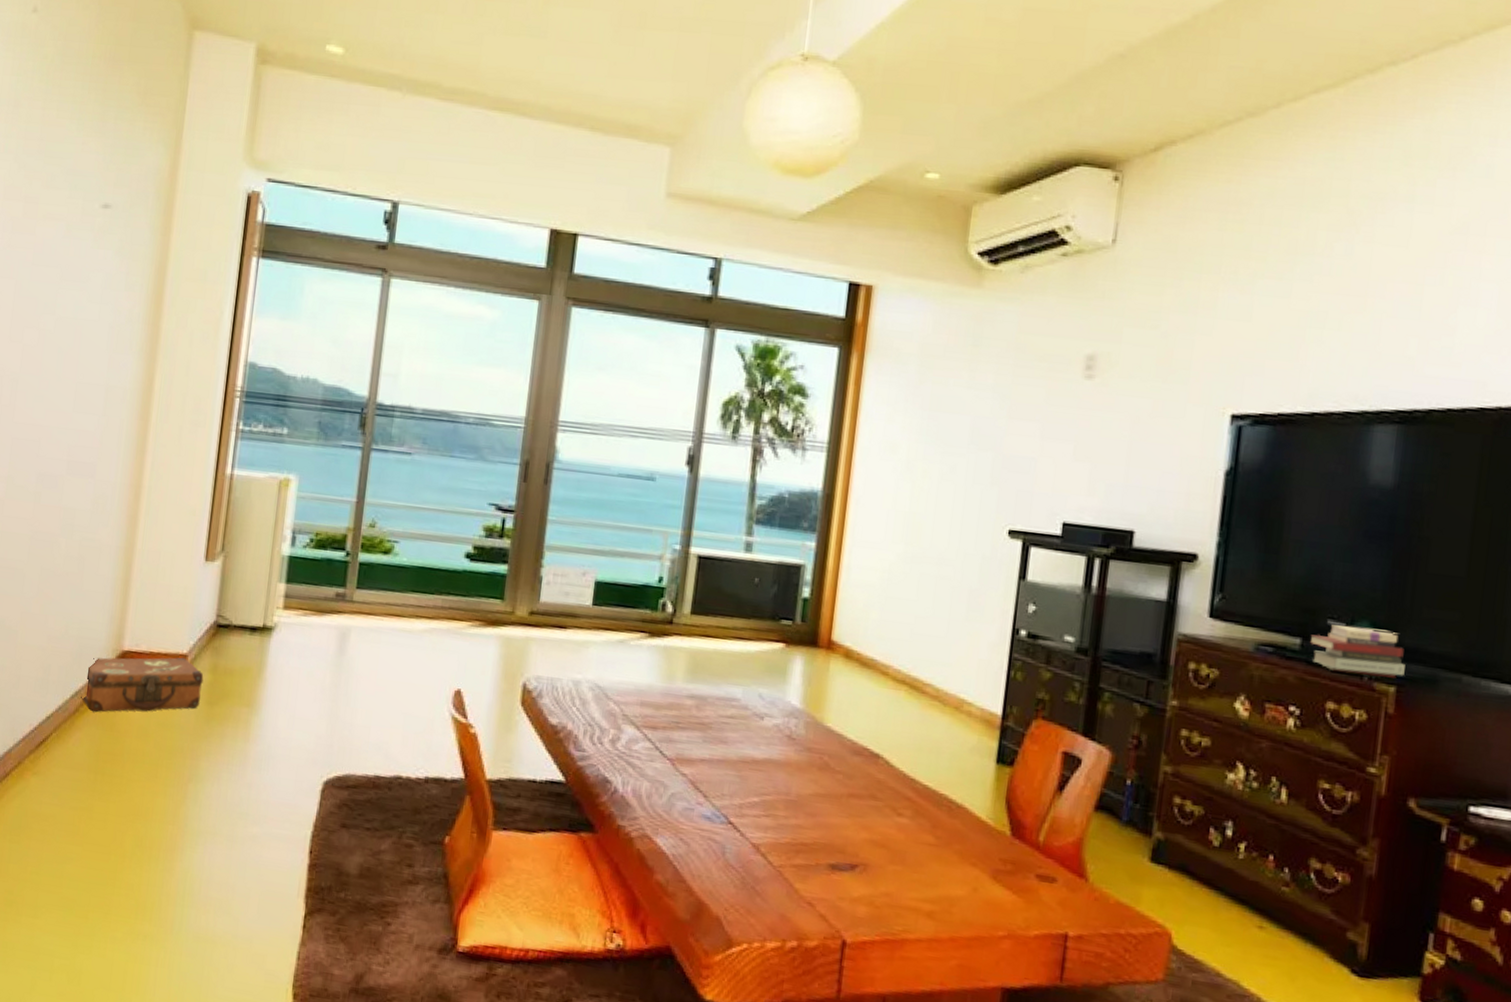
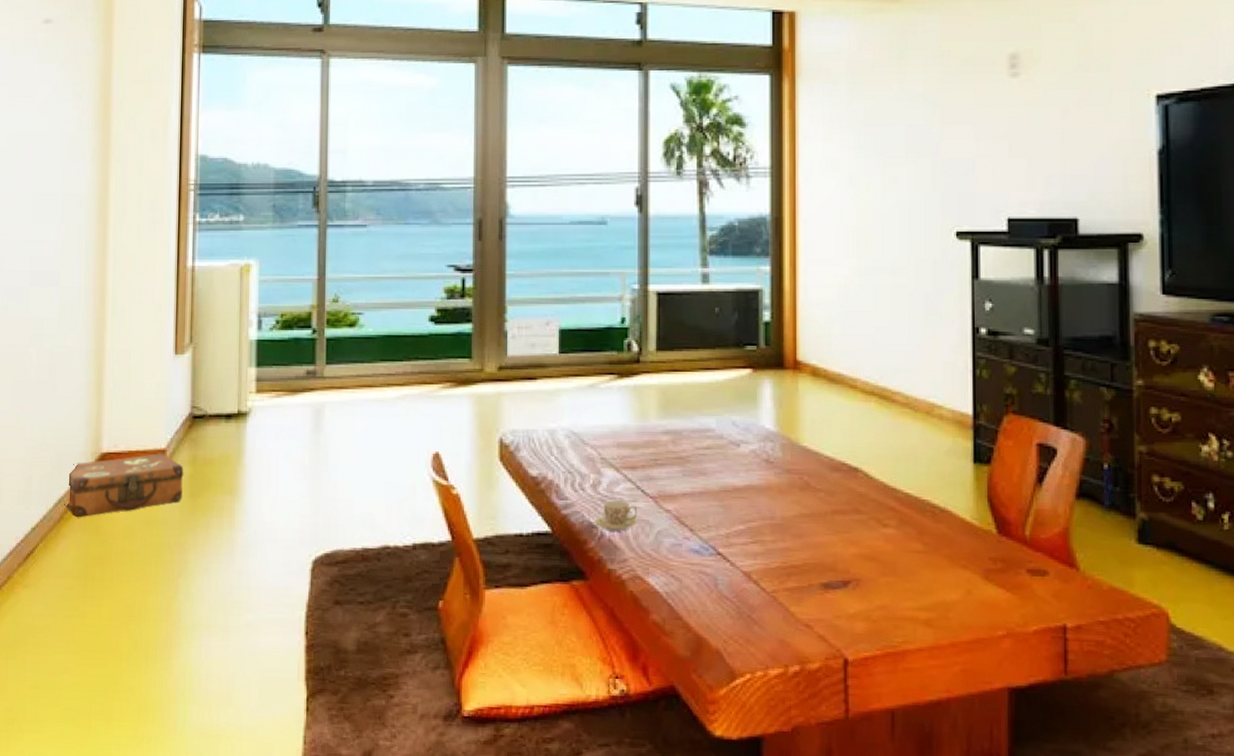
teacup: none [608,757,654,789] -> present [594,500,639,530]

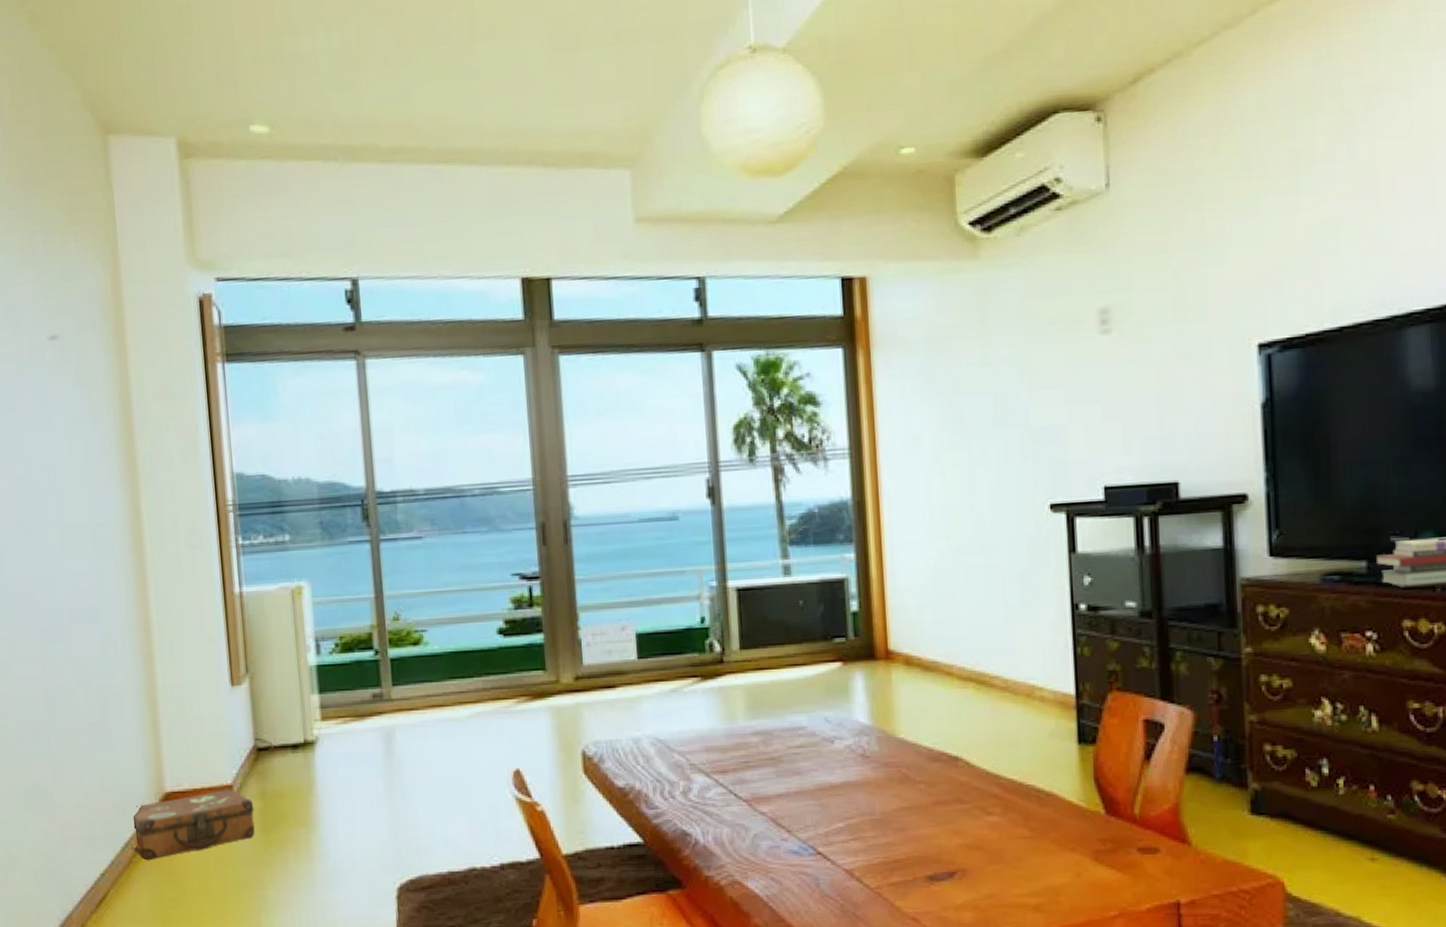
teacup: present [594,500,639,530] -> none [687,806,734,837]

